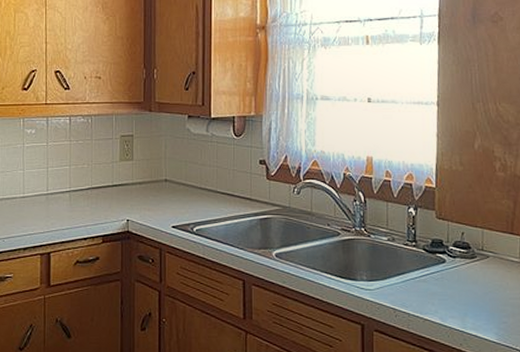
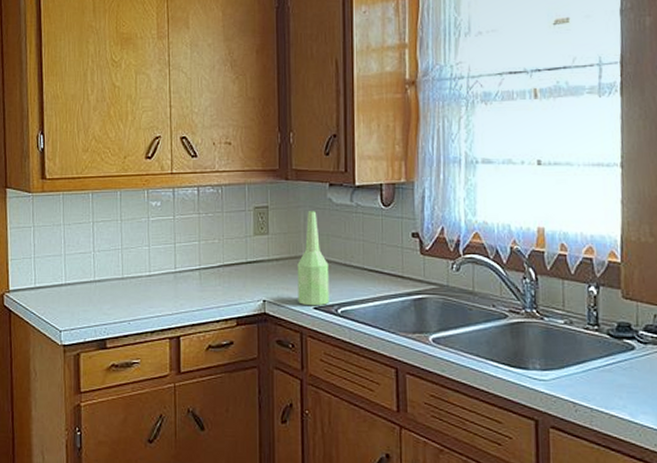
bottle: none [158,140,186,225] -> present [297,211,329,306]

